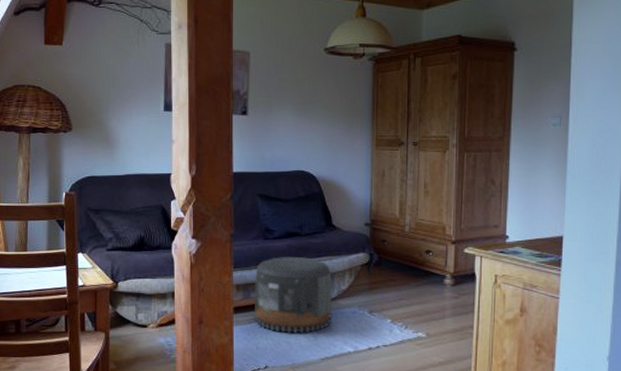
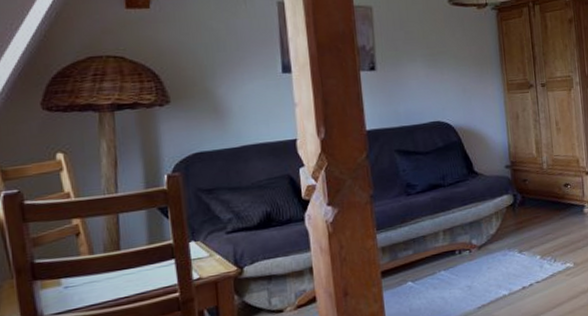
pouf: present [255,257,332,333] -> none [400,207,484,289]

